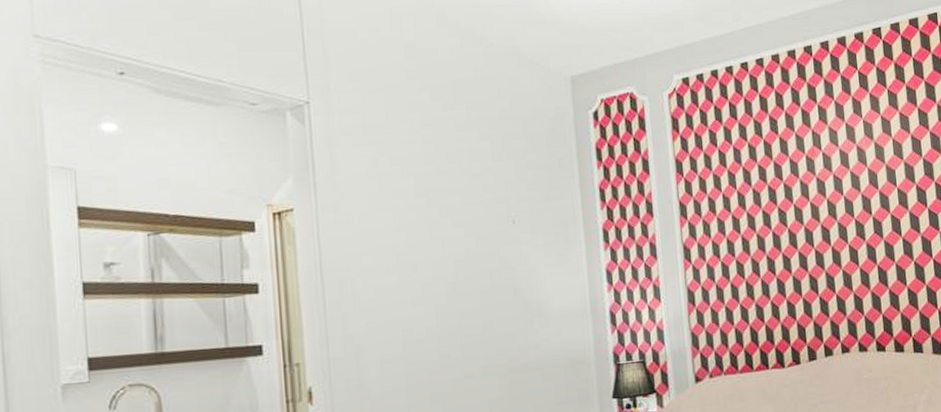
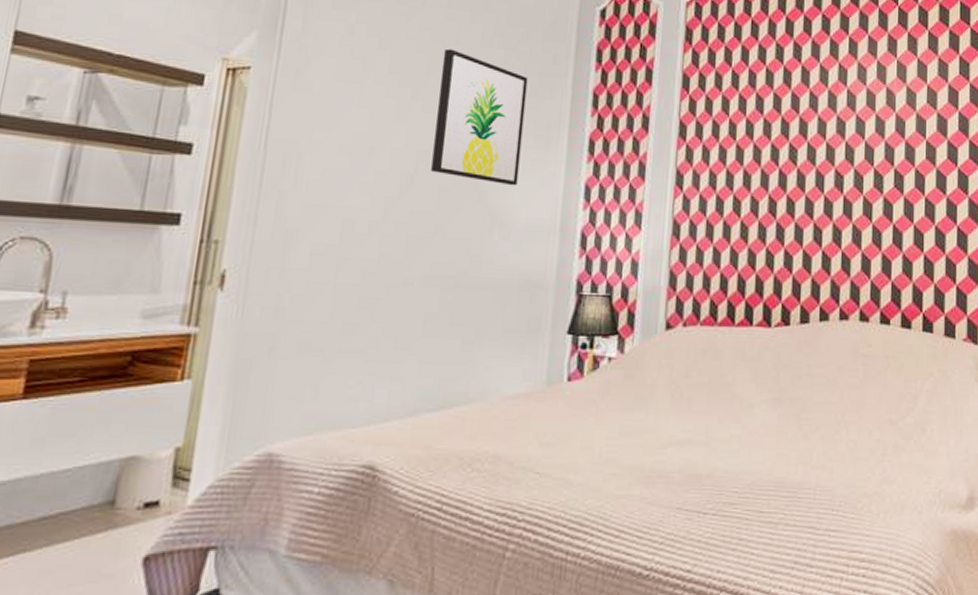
wall art: none [460,167,547,281] -> present [431,48,528,186]

